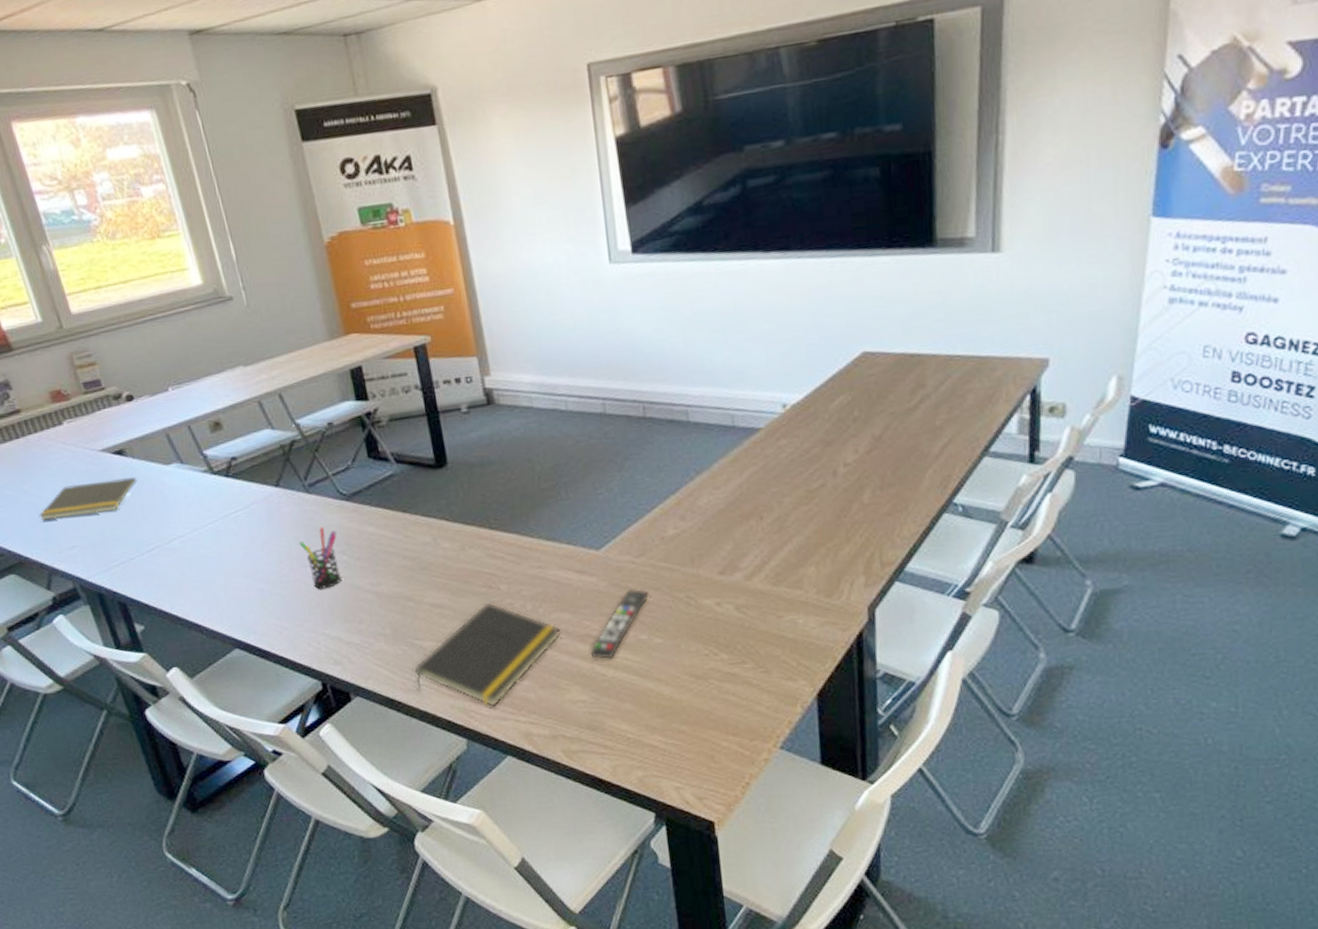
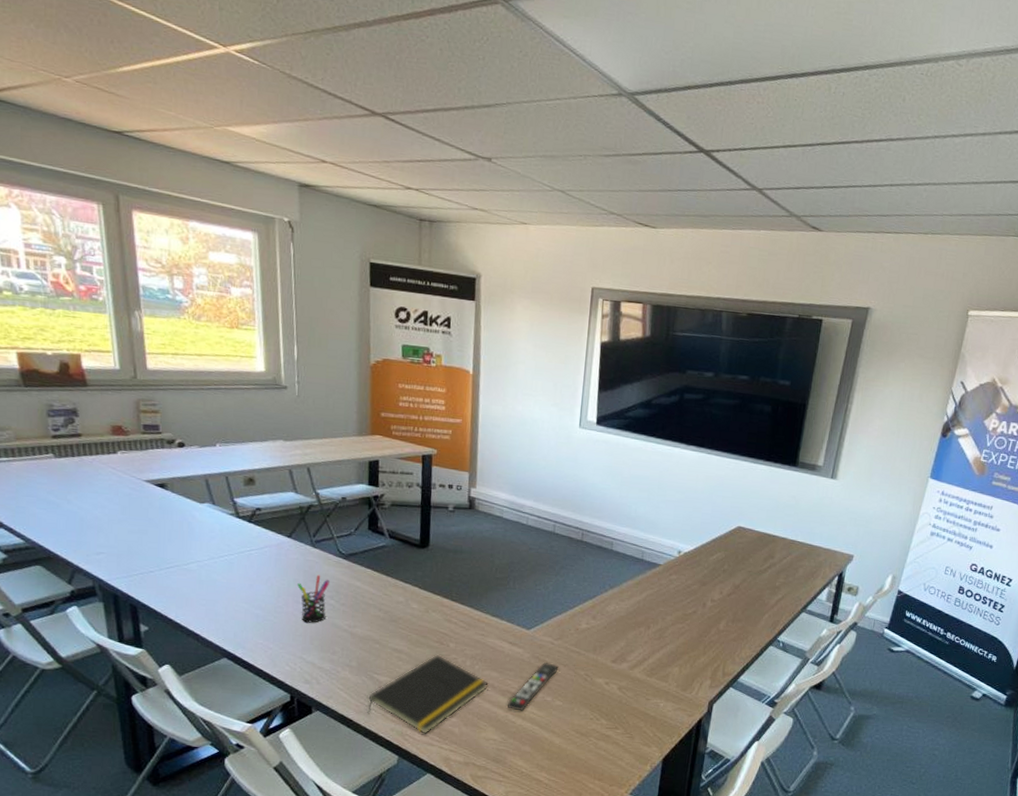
notepad: present [38,477,137,520] -> none [76,503,171,531]

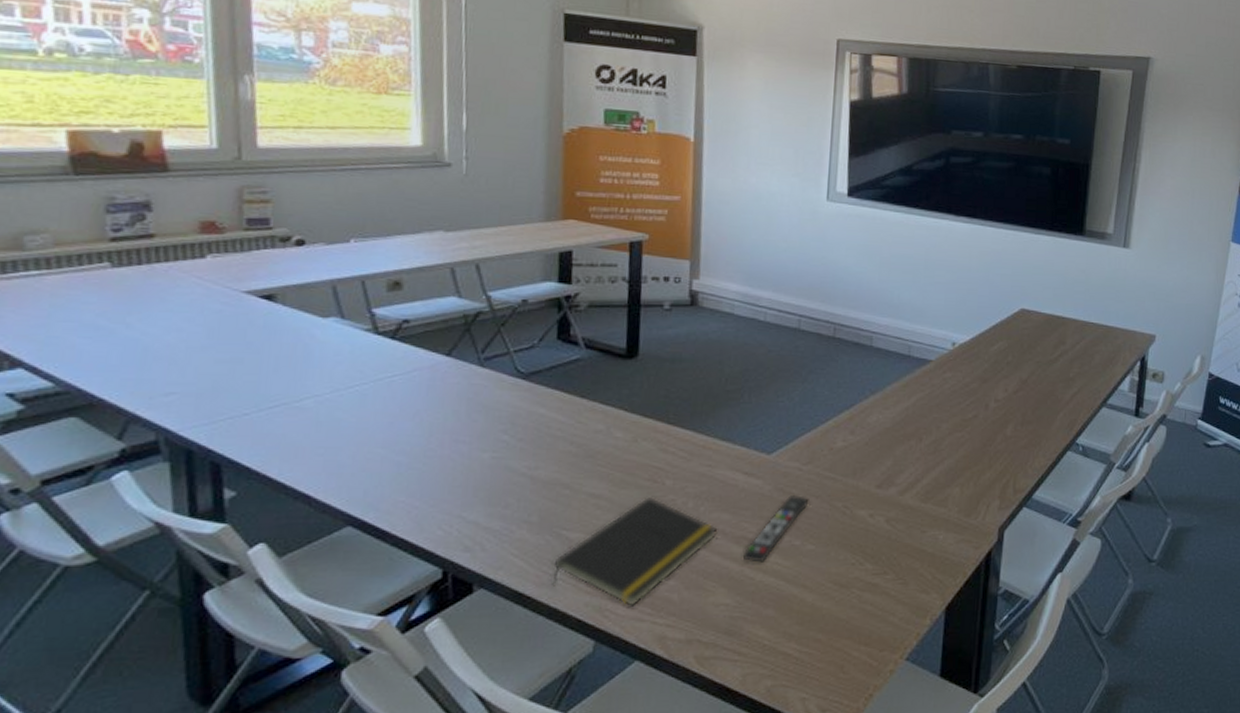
pen holder: present [297,574,330,623] -> none [457,402,503,468]

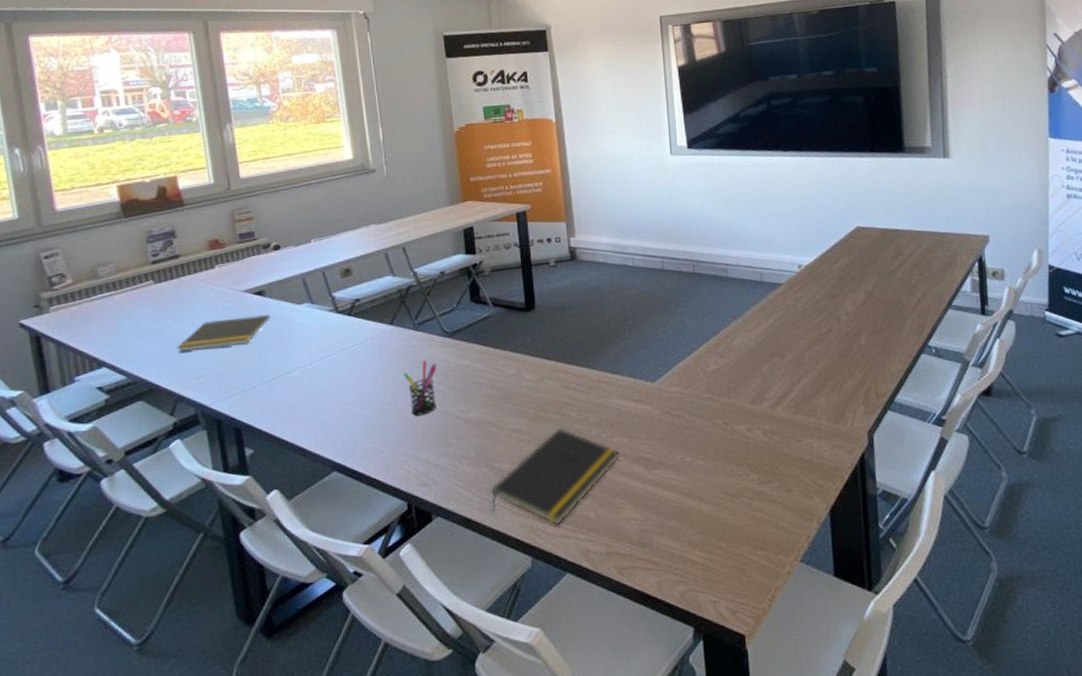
notepad: none [136,323,281,360] -> present [176,314,271,352]
pen holder: none [457,402,503,468] -> present [404,360,437,416]
remote control: present [742,495,809,563] -> none [643,416,693,480]

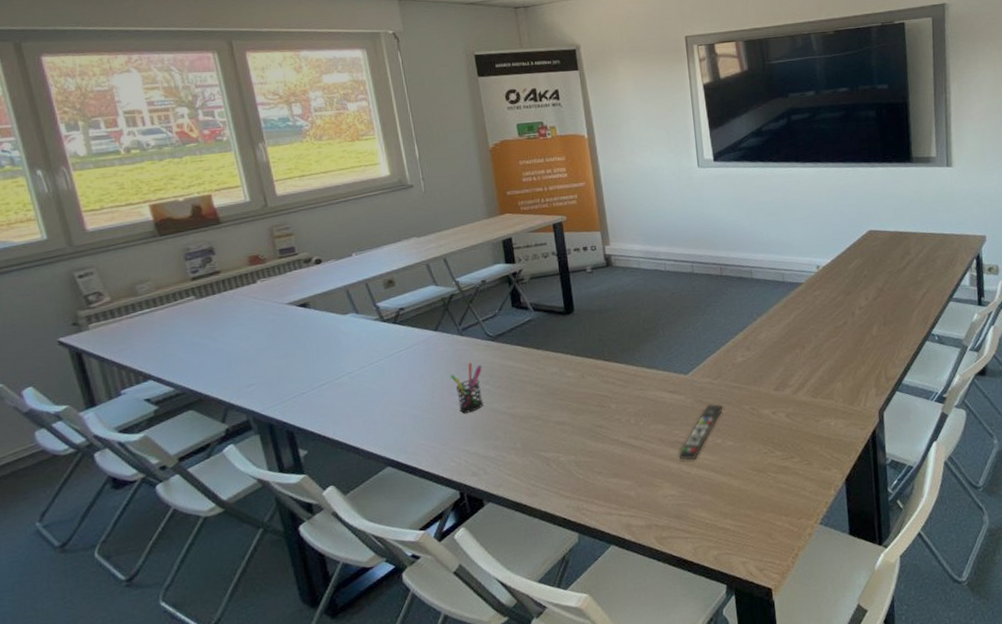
notepad: present [176,314,271,352] -> none [223,325,316,362]
notepad: present [491,427,620,525] -> none [538,418,657,505]
remote control: none [643,416,693,480] -> present [678,403,723,461]

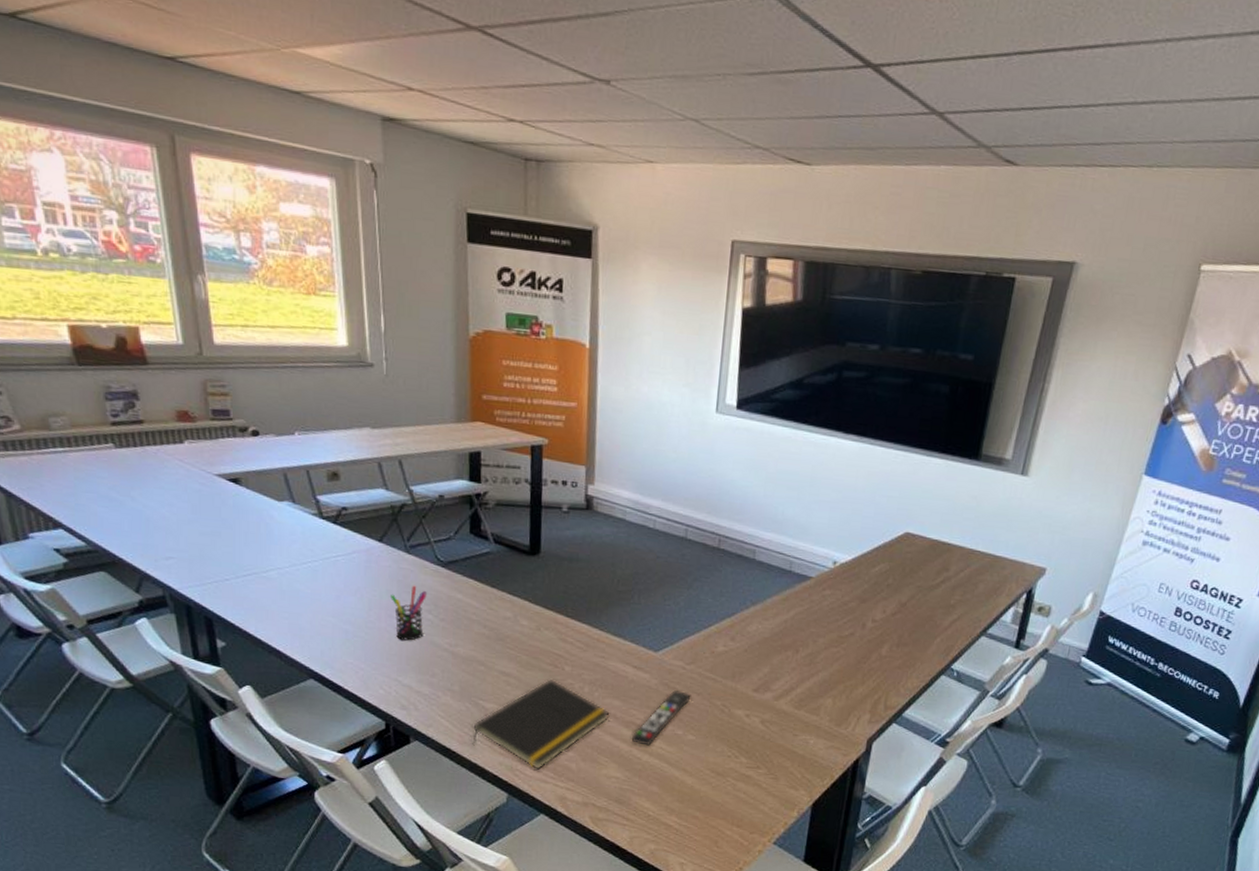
notepad: none [538,418,657,505] -> present [472,678,610,770]

